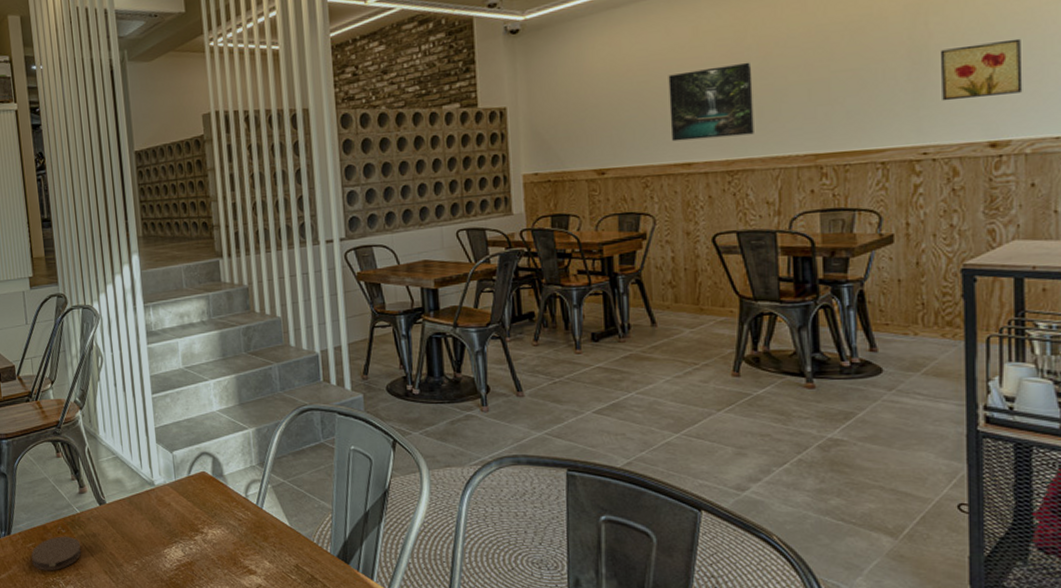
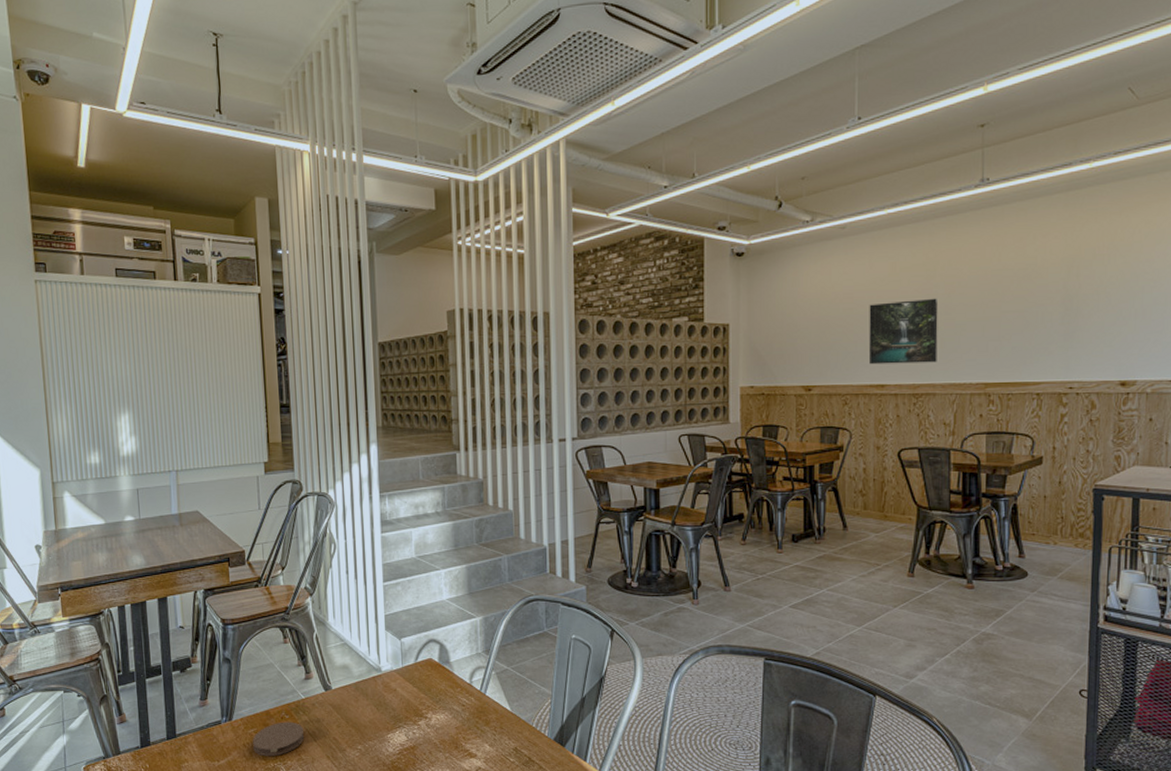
wall art: present [940,38,1023,101] -> none [1086,294,1149,344]

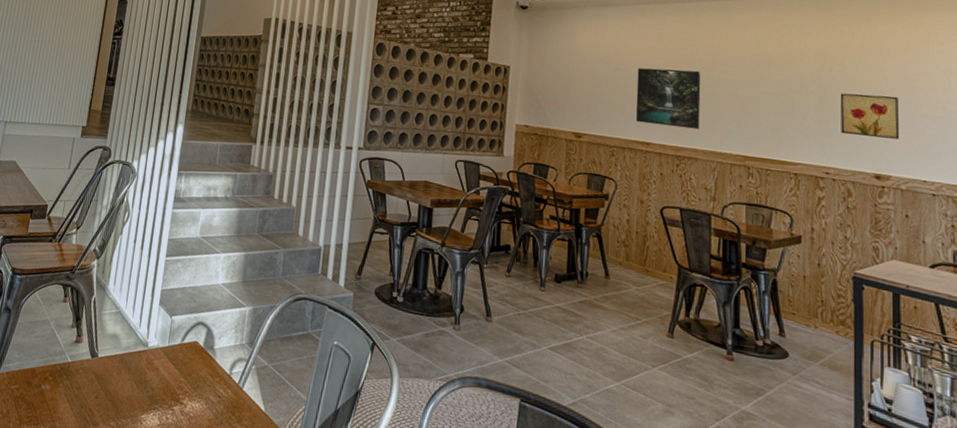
coaster: present [253,721,305,757] -> none [11,383,64,419]
wall art: none [1086,294,1149,344] -> present [840,93,900,139]

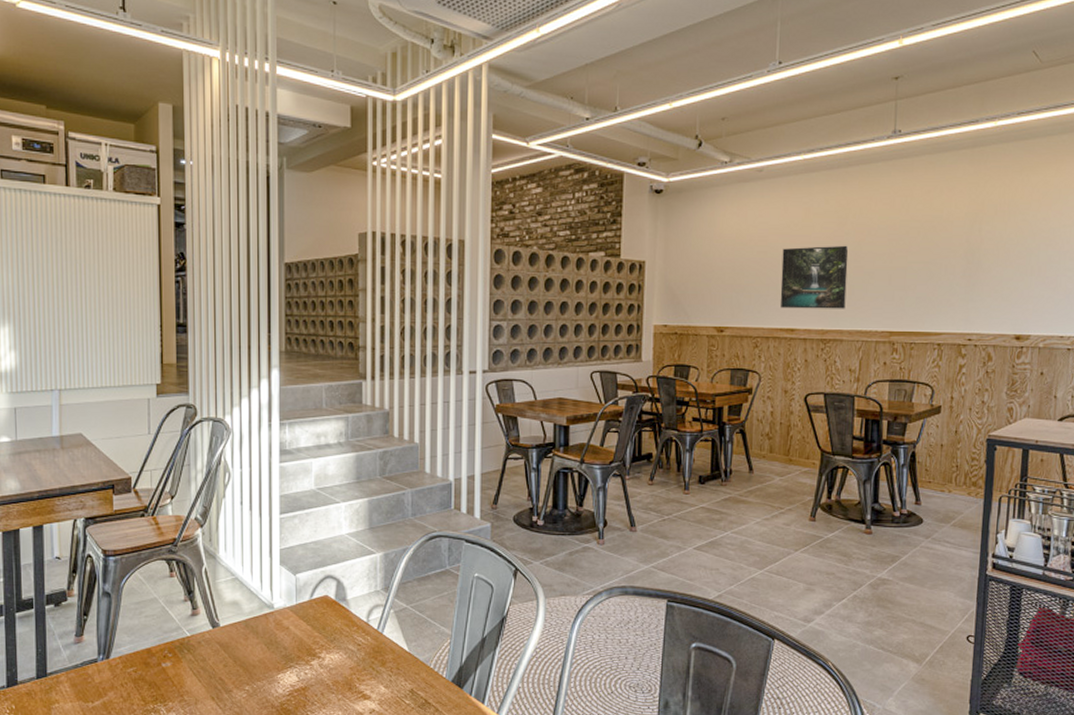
wall art: present [840,93,900,139] -> none [986,252,1044,298]

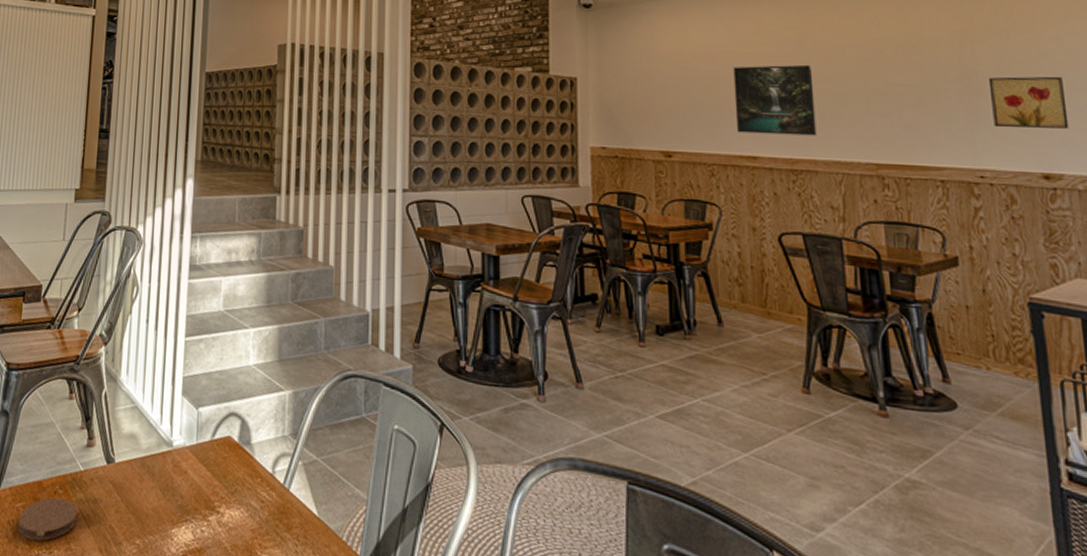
coaster: none [132,660,188,698] -> present [18,497,78,542]
wall art: none [986,252,1044,298] -> present [988,76,1069,129]

